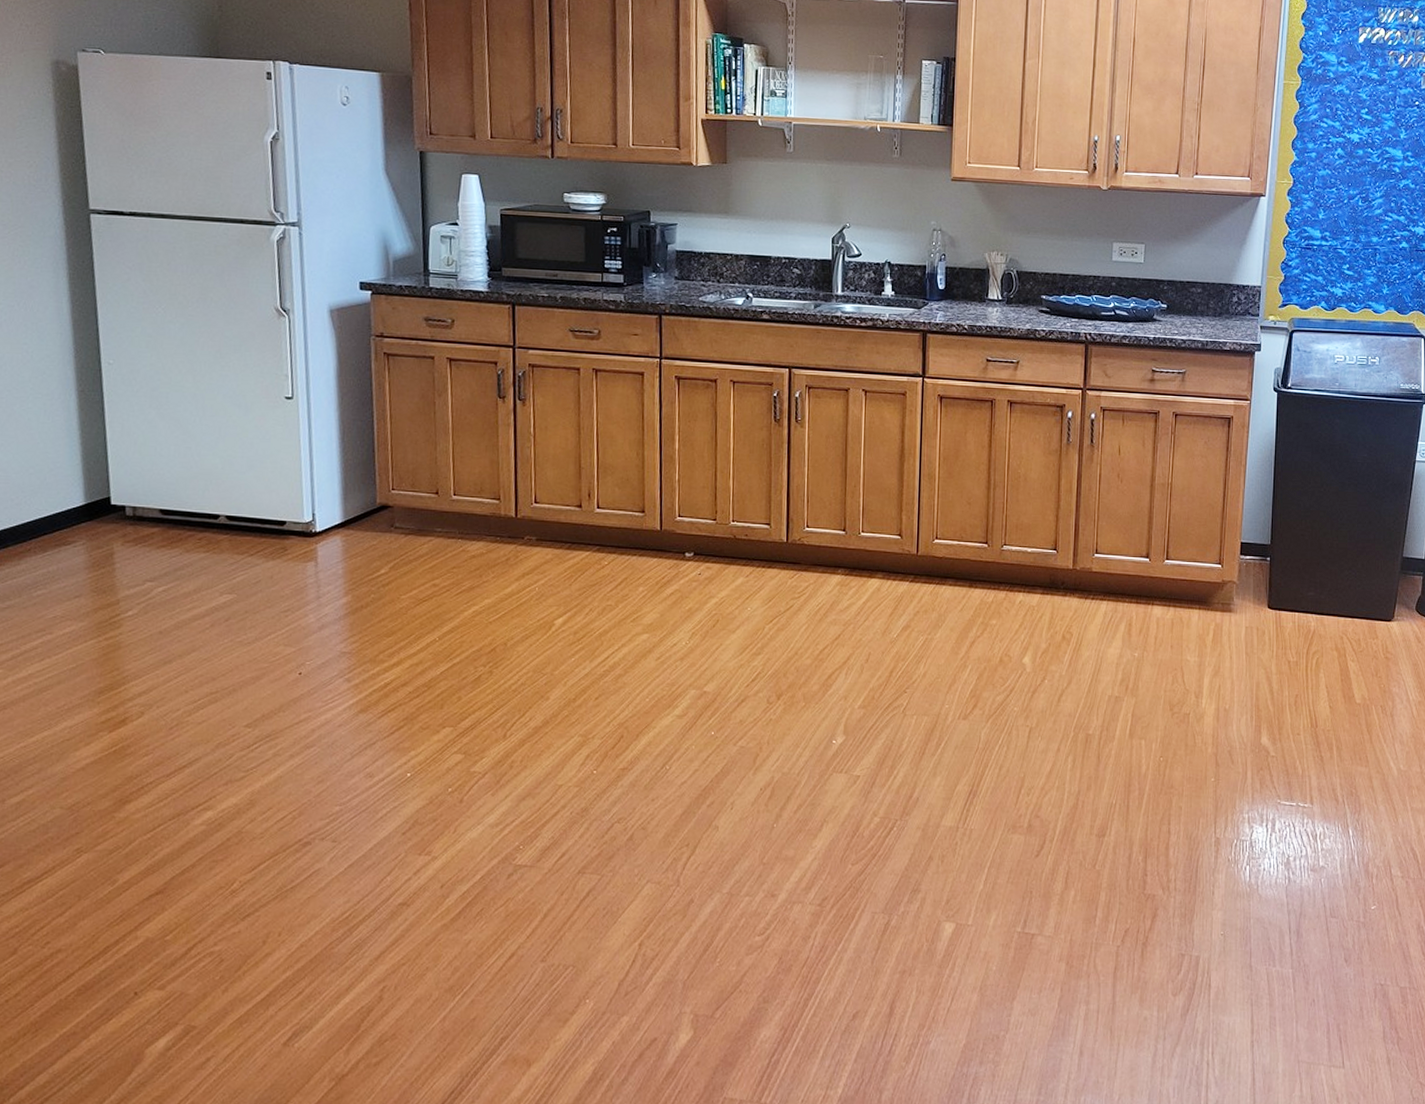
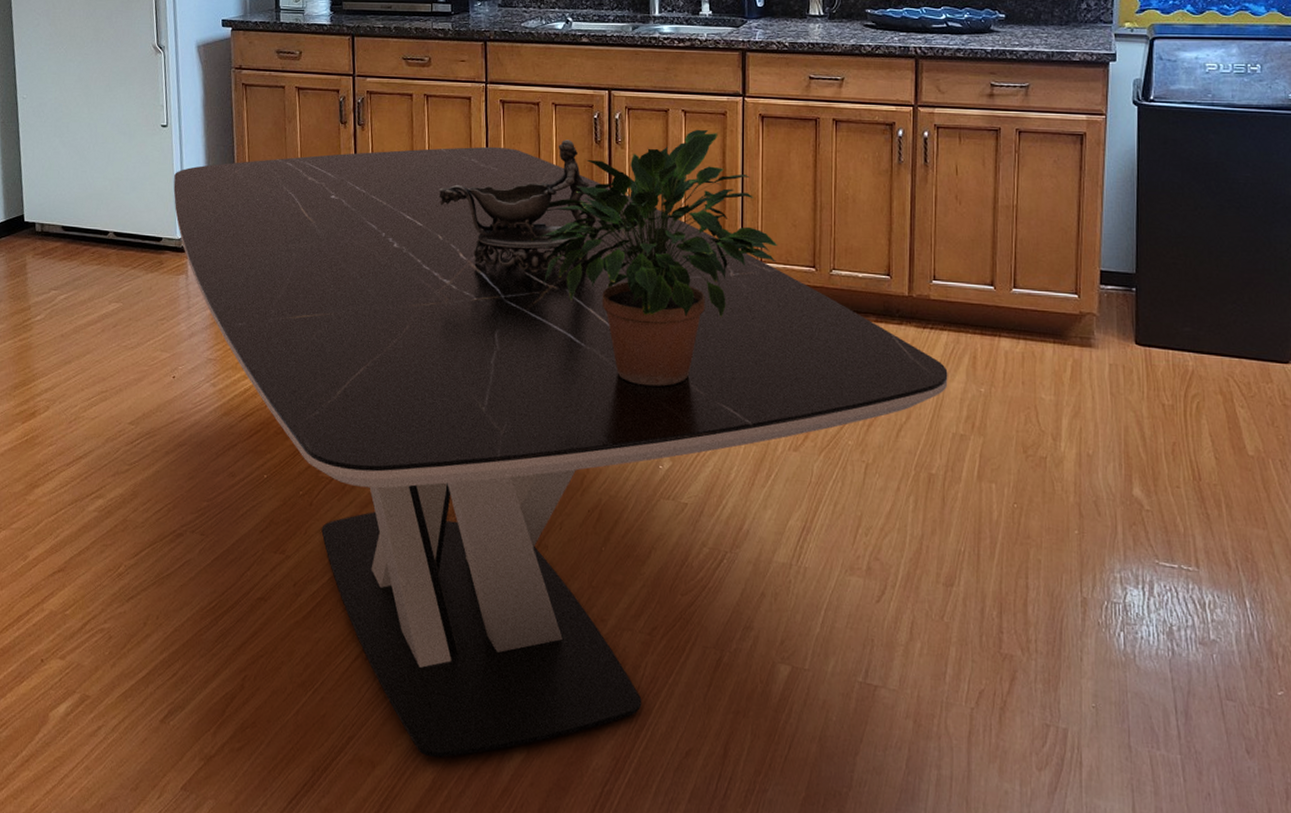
dining table: none [300,424,1106,1049] -> present [173,146,948,758]
decorative bowl: none [607,418,774,553] -> present [438,139,596,273]
potted plant: none [705,408,953,663] -> present [530,129,778,387]

